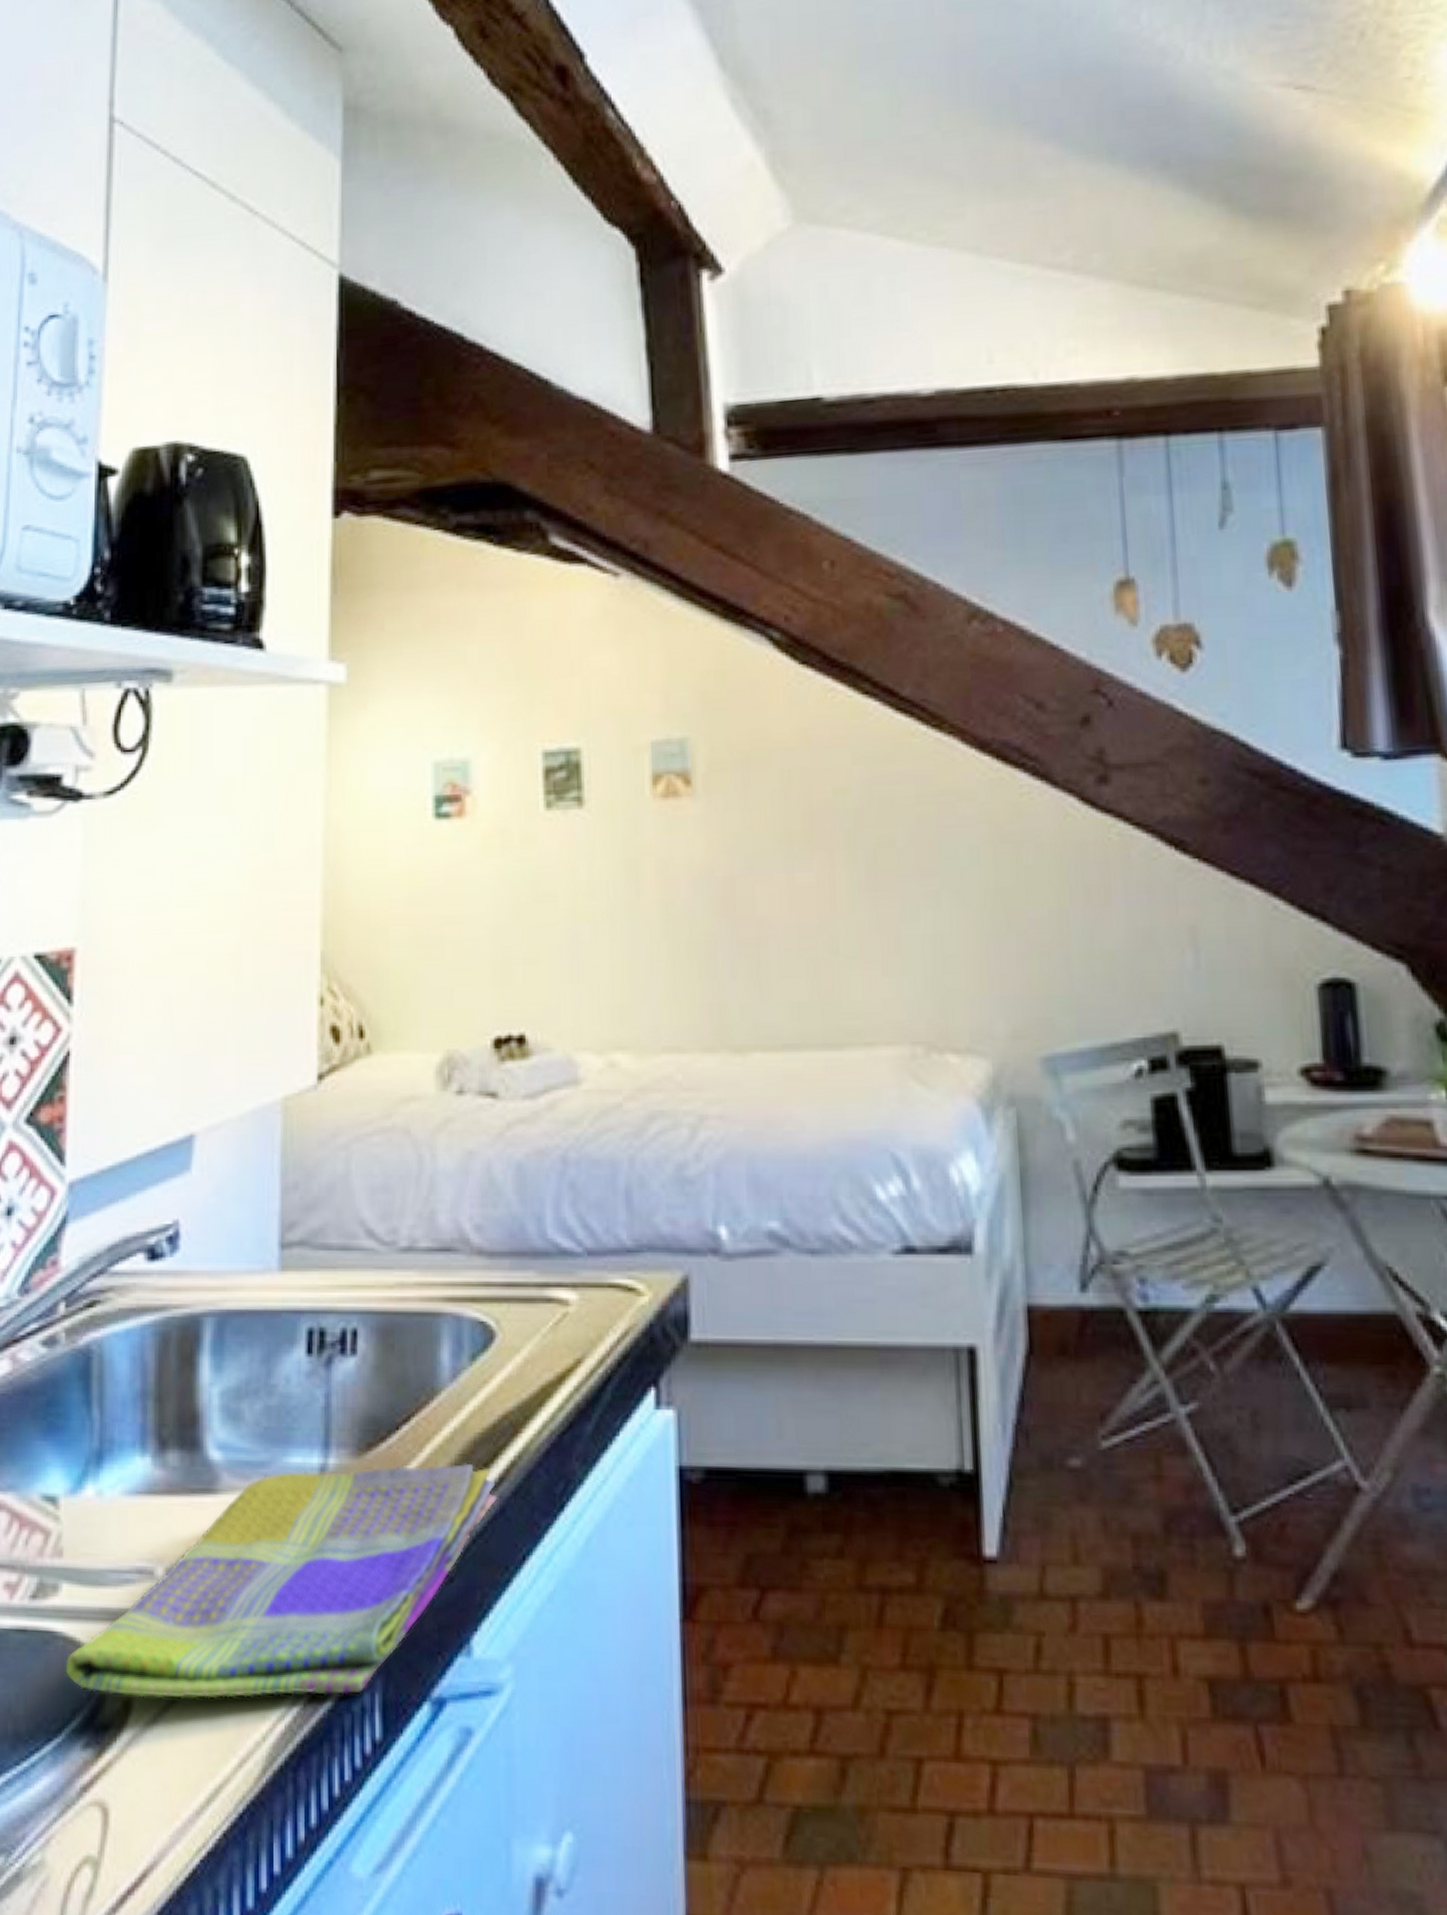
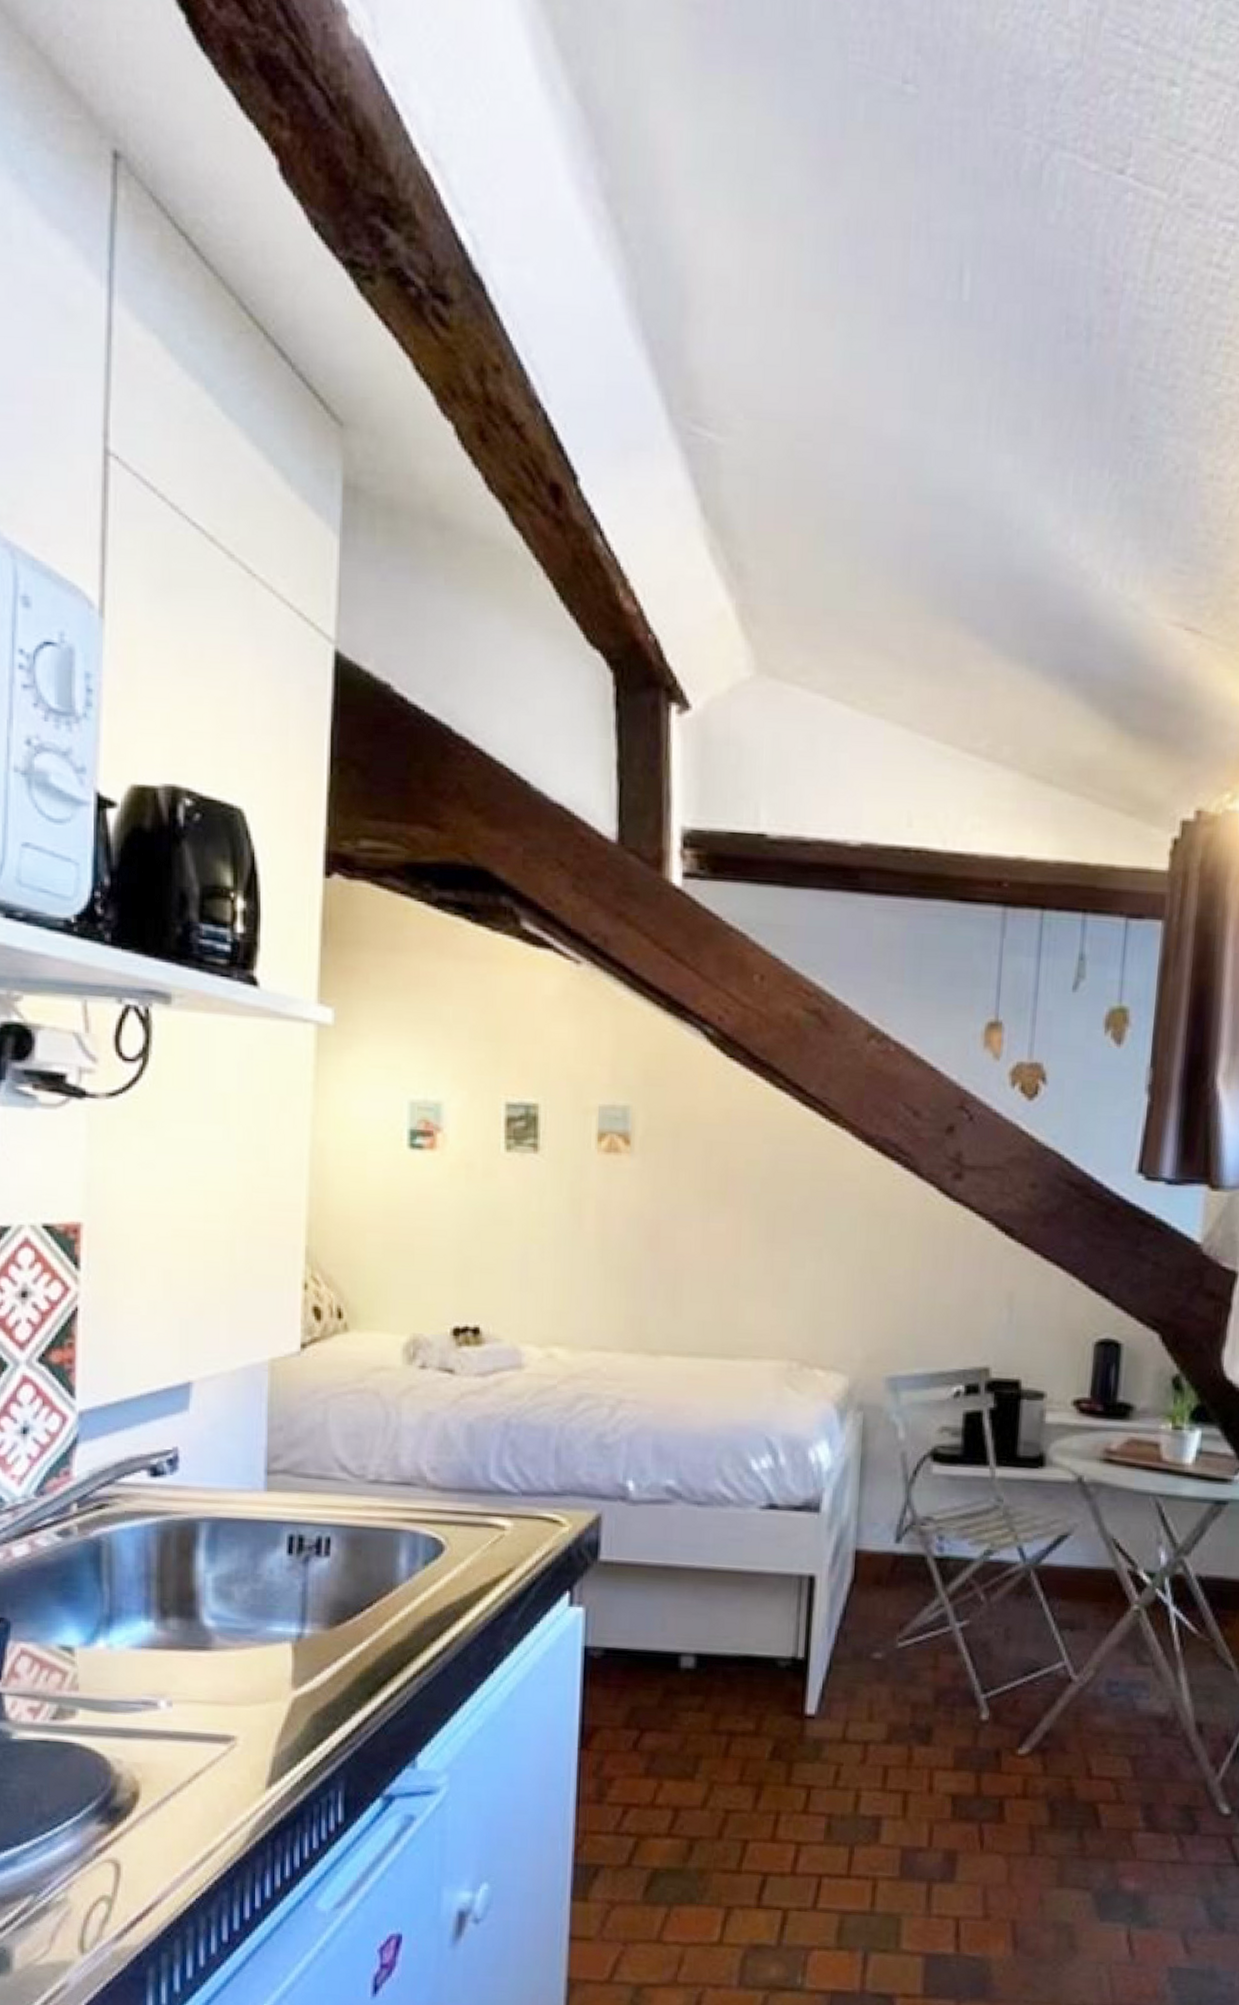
dish towel: present [65,1462,498,1699] -> none [82,1637,441,1792]

